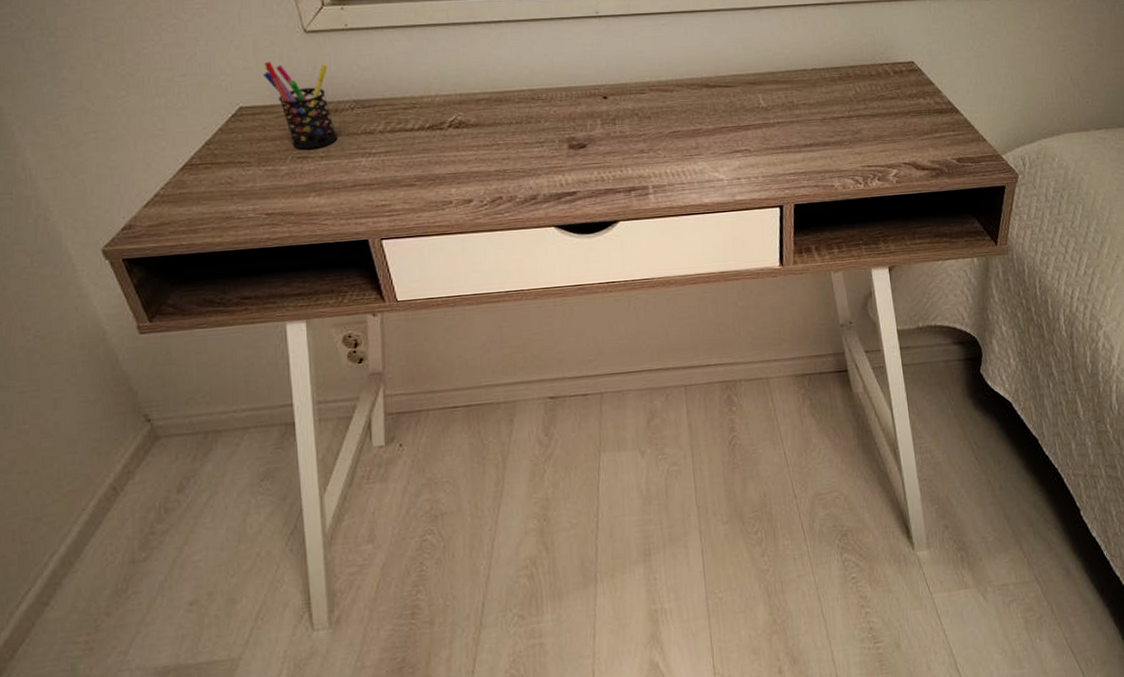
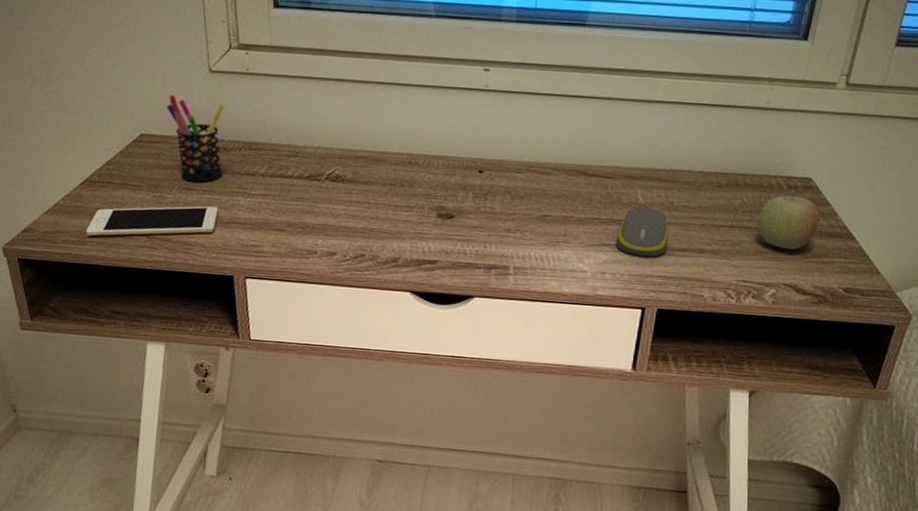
cell phone: none [195,171,340,223] -> present [86,206,219,237]
computer mouse: none [745,110,794,157] -> present [615,207,668,257]
fruit: none [872,74,927,131] -> present [757,190,820,250]

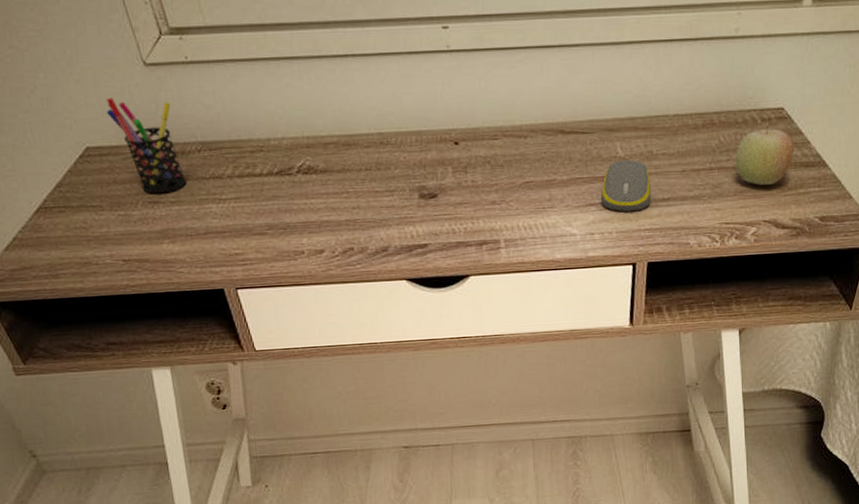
cell phone: present [86,206,219,237] -> none [55,217,193,268]

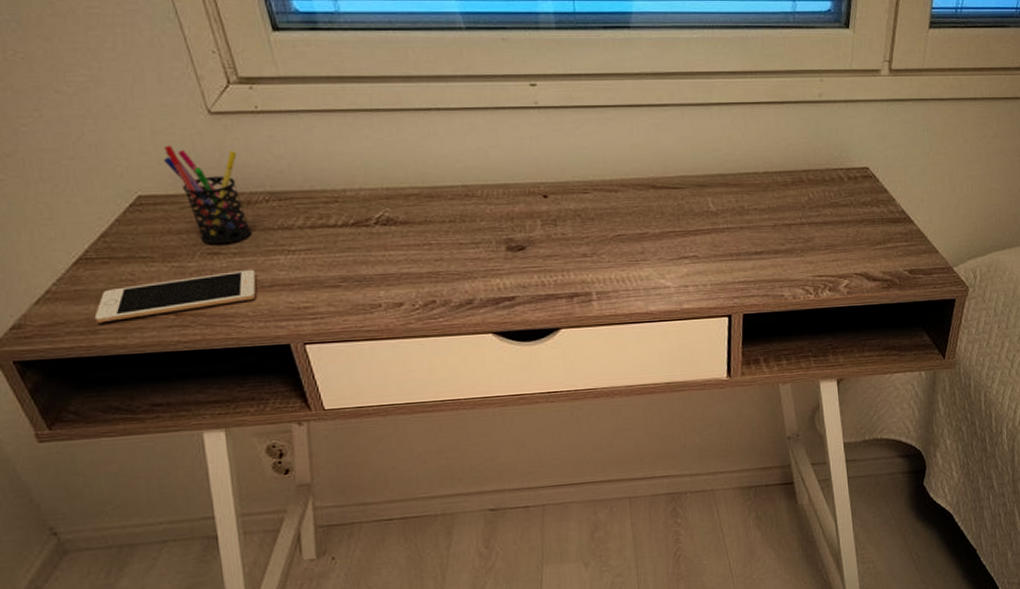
cell phone: none [55,217,193,268] -> present [94,269,257,324]
computer mouse: present [600,160,651,211] -> none [693,214,744,264]
fruit: present [735,122,794,185] -> none [824,181,881,240]

